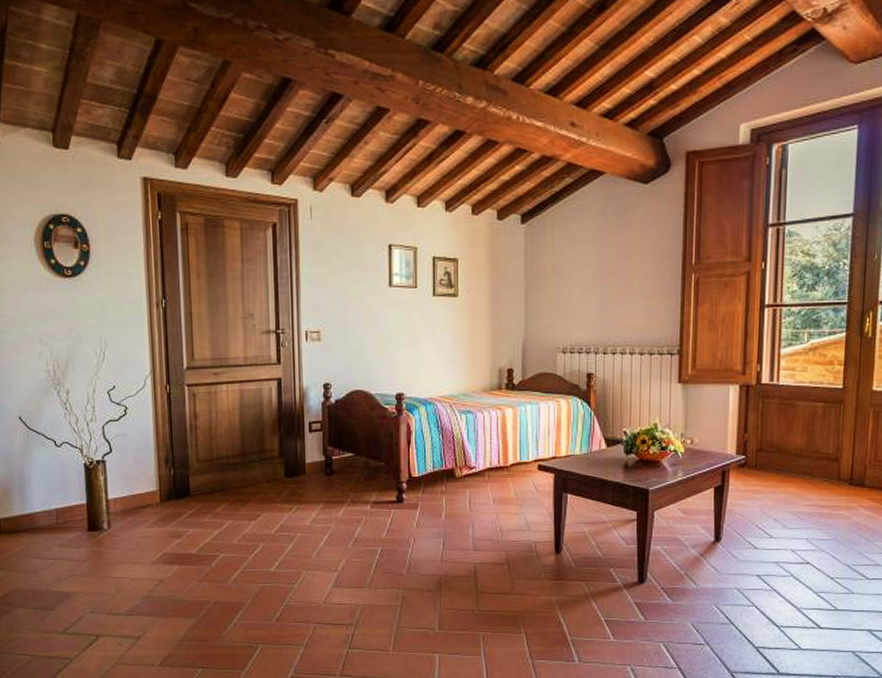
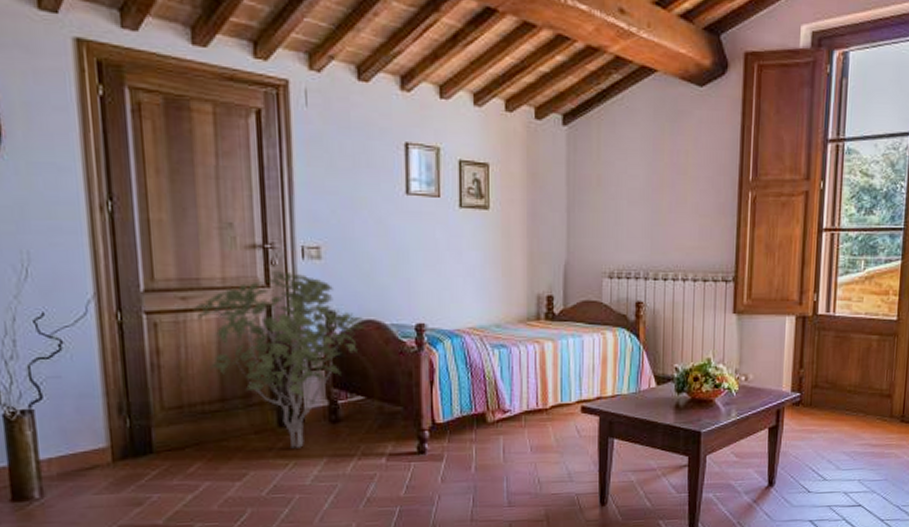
shrub: none [222,351,355,495] -> present [193,271,365,448]

